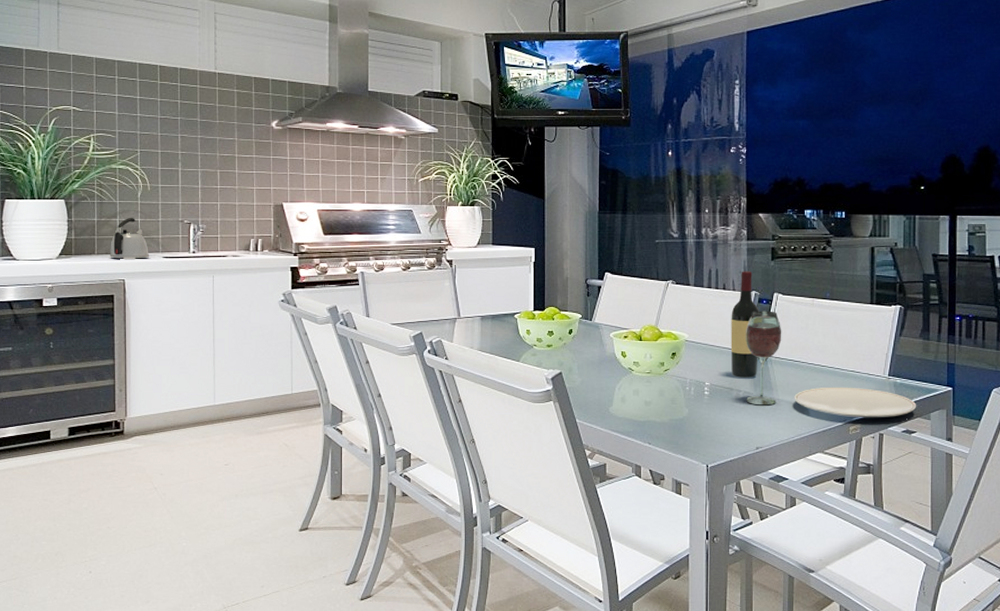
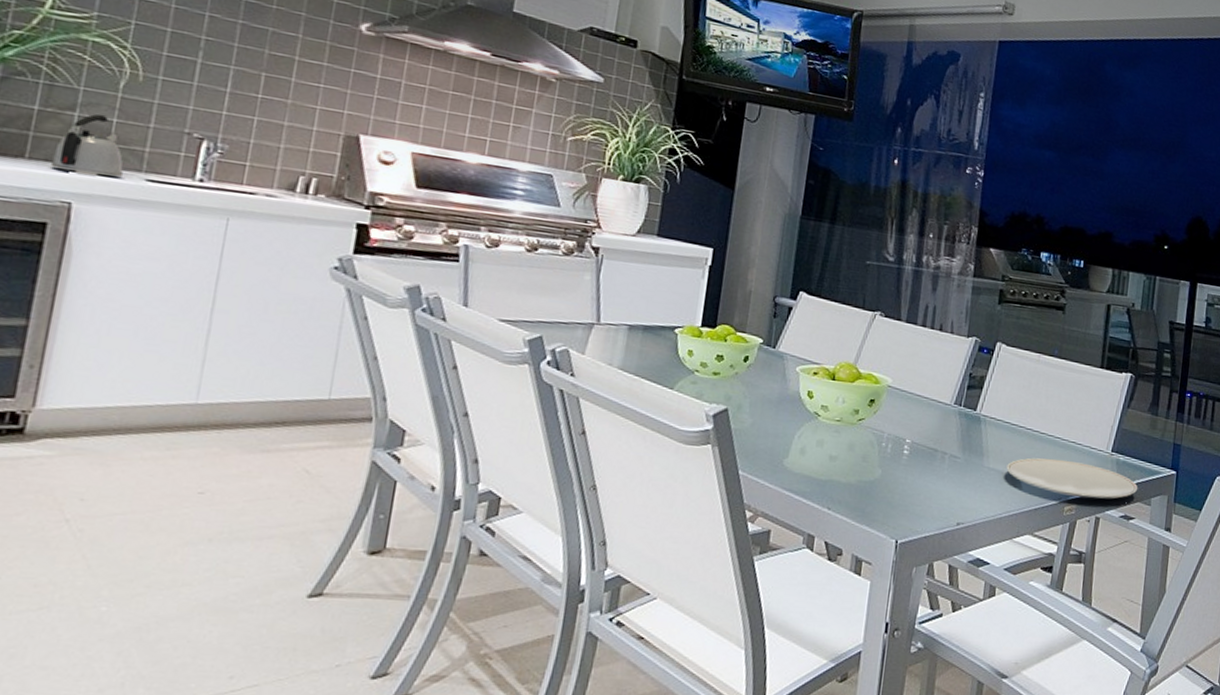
wine bottle: present [730,271,760,379] -> none [938,312,979,440]
wineglass: present [746,311,782,406] -> none [951,360,1002,474]

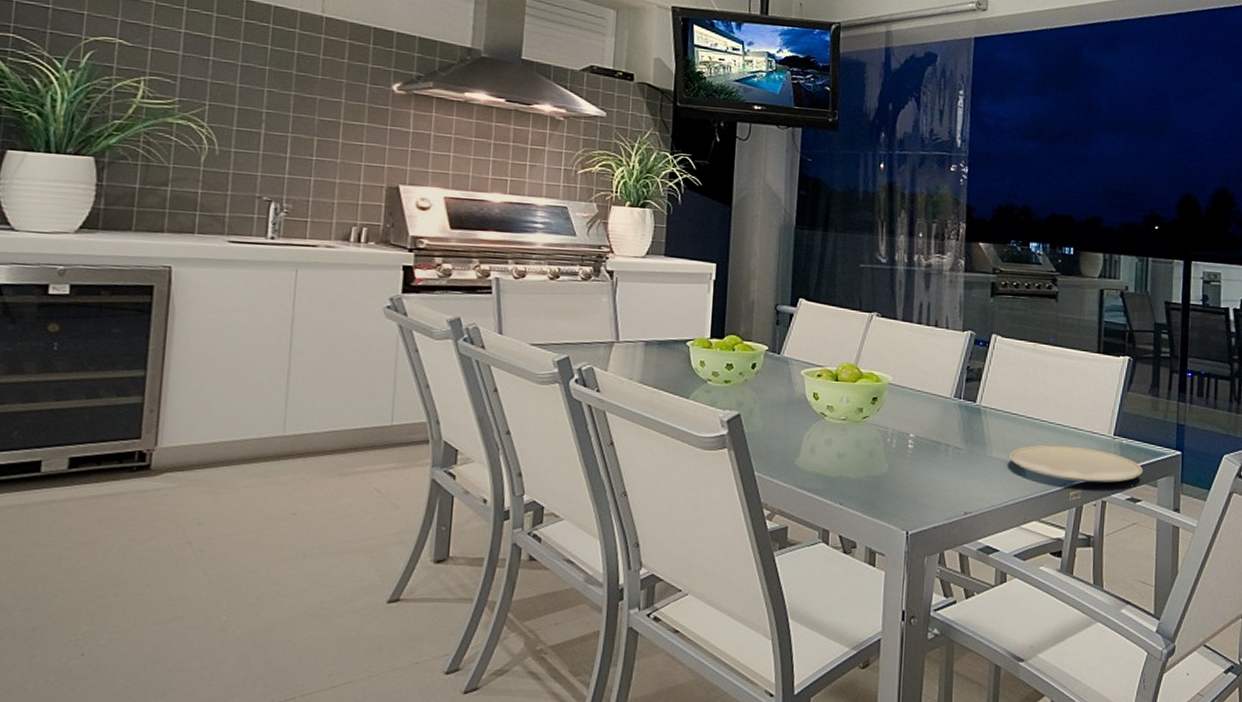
kettle: present [51,113,124,177] -> none [153,186,211,242]

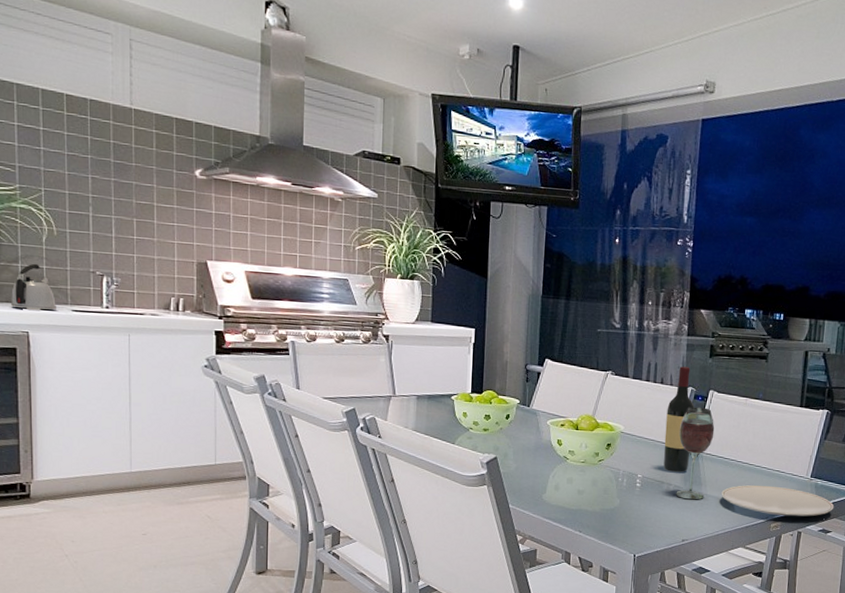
kettle: none [153,186,211,242] -> present [11,263,57,311]
wine bottle: none [940,307,976,432] -> present [663,366,695,473]
wineglass: none [955,353,999,464] -> present [676,407,715,500]

